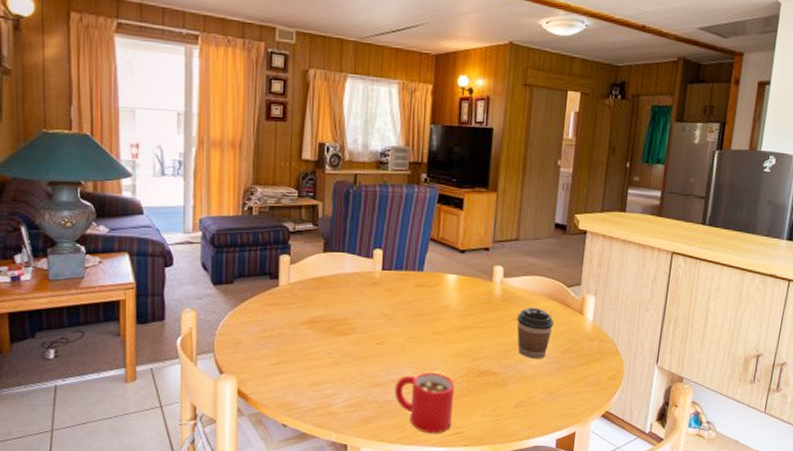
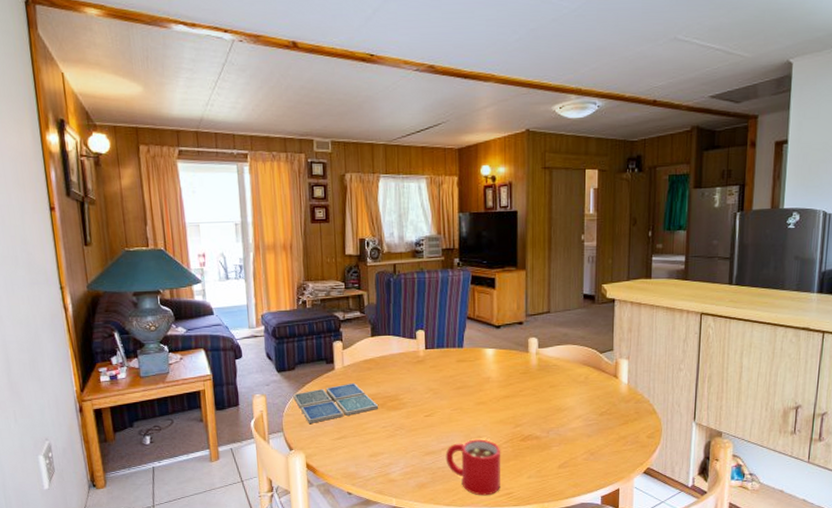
drink coaster: none [229,302,326,345] -> present [293,382,379,423]
coffee cup: present [516,307,554,359] -> none [554,374,590,422]

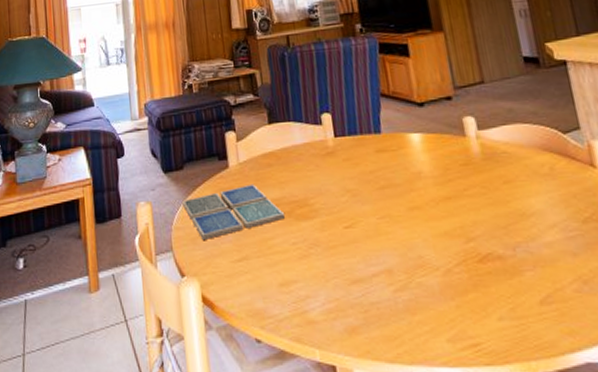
mug: present [445,439,501,496] -> none [378,260,462,348]

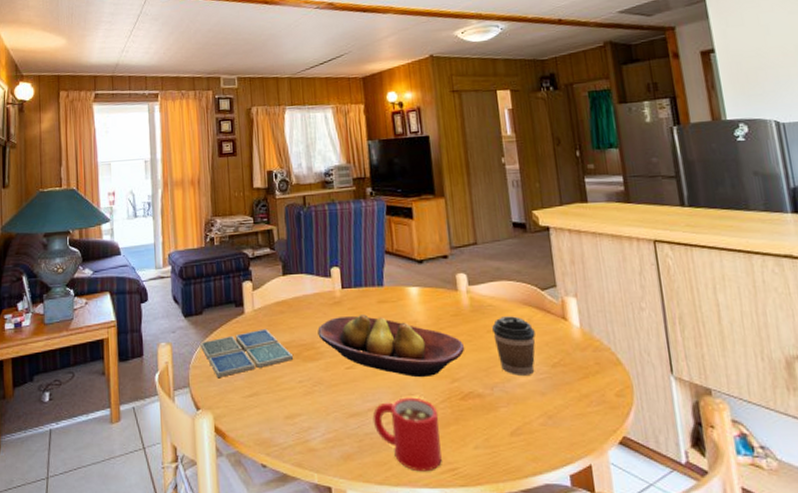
fruit bowl: none [310,166,479,238] -> present [318,315,465,378]
mug: none [378,260,462,348] -> present [372,397,442,472]
coffee cup: none [508,164,563,233] -> present [492,316,536,376]

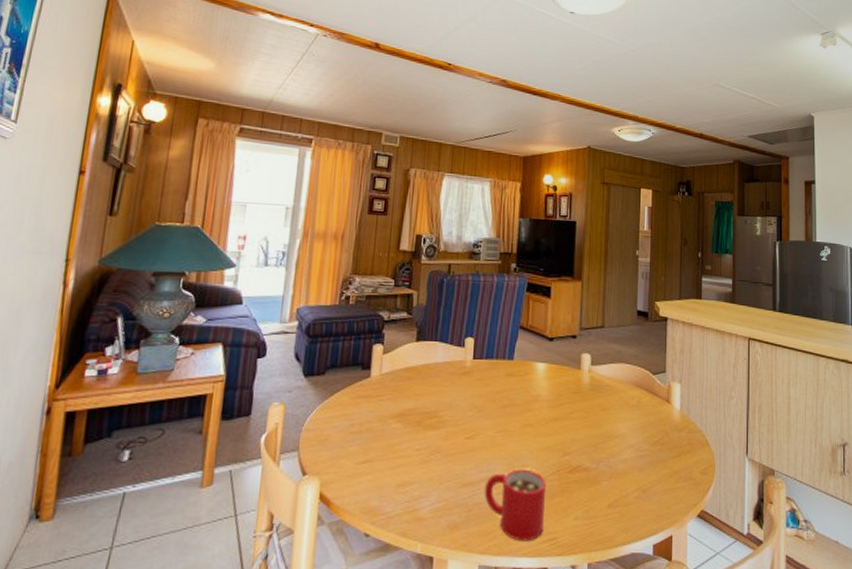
drink coaster: present [200,328,294,377] -> none [317,394,415,442]
fruit bowl: present [318,315,465,378] -> none [443,386,580,451]
coffee cup: present [492,316,536,376] -> none [606,396,642,452]

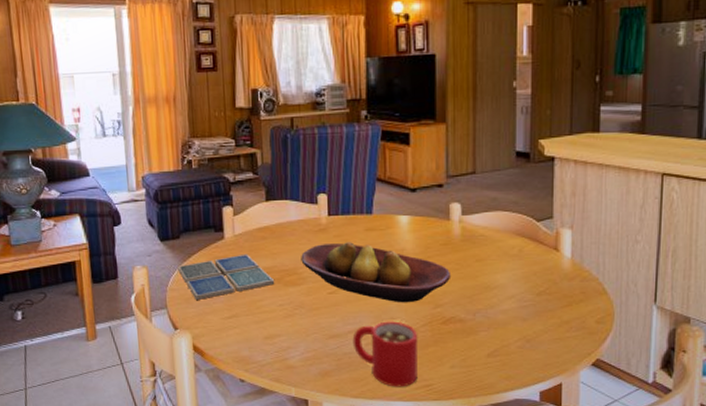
drink coaster: none [317,394,415,442] -> present [177,254,275,300]
fruit bowl: none [443,386,580,451] -> present [301,242,452,303]

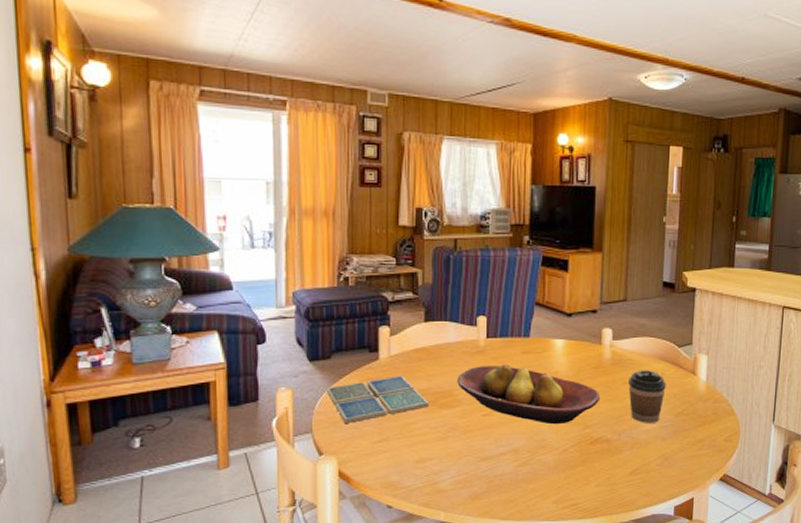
mug: present [352,321,418,387] -> none [504,442,567,508]
coffee cup: none [482,246,524,303] -> present [628,370,666,423]

